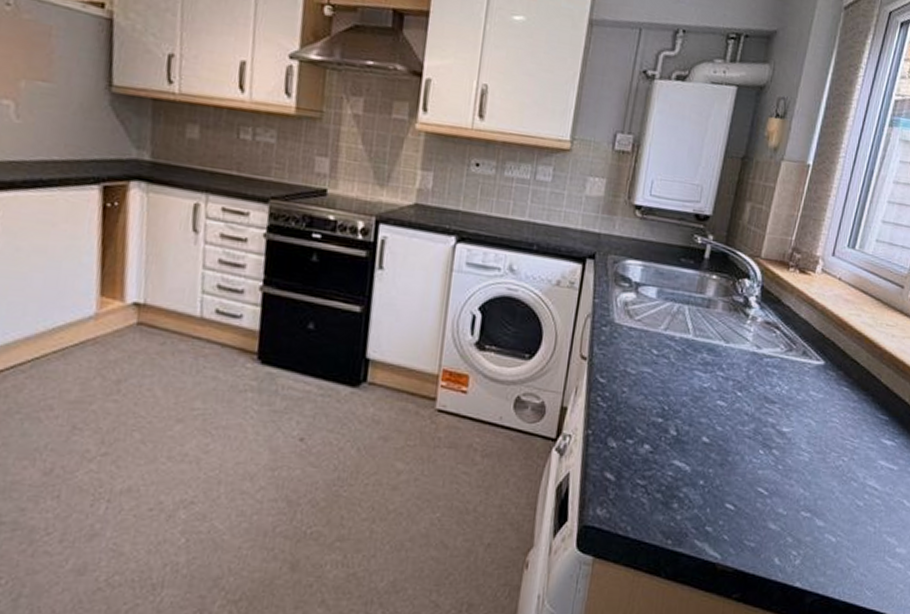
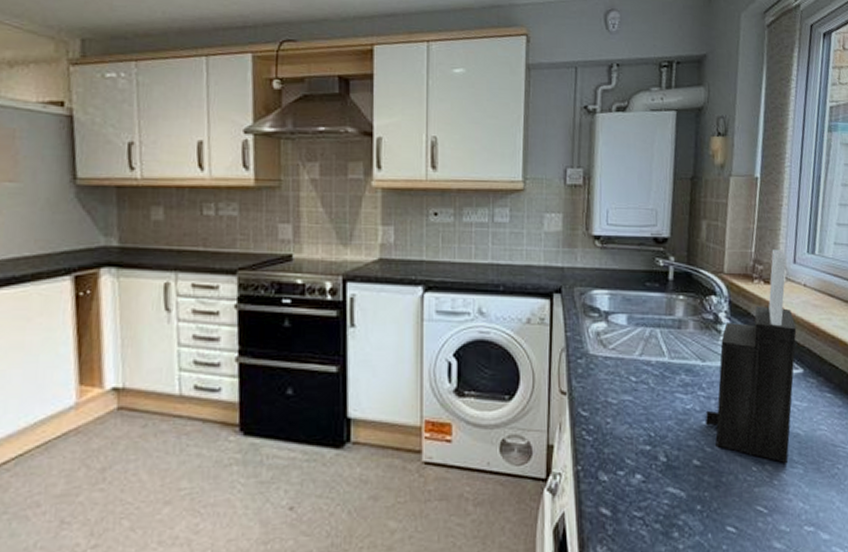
knife block: none [719,239,826,451] -> present [705,249,797,464]

